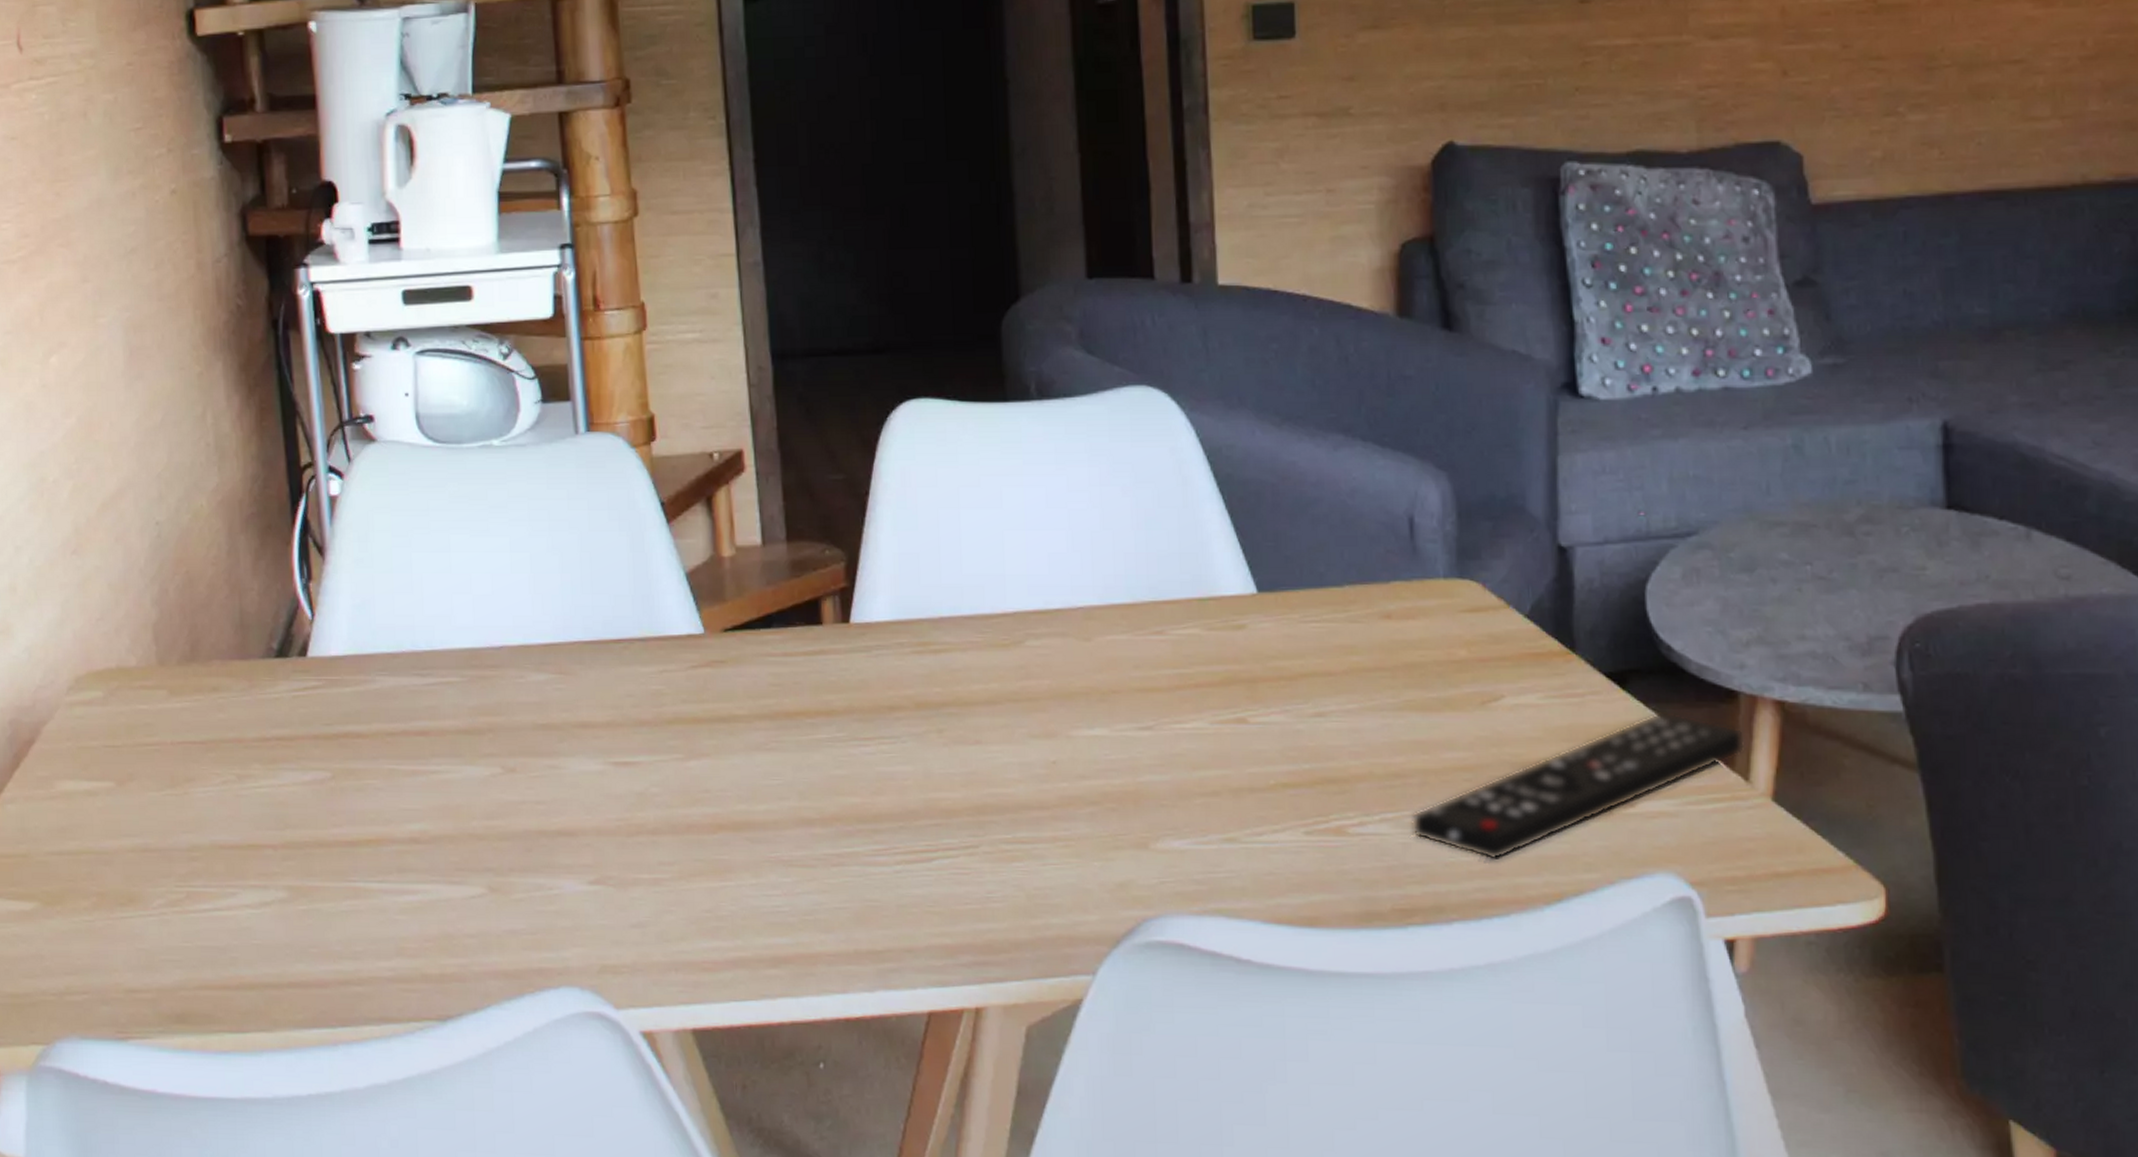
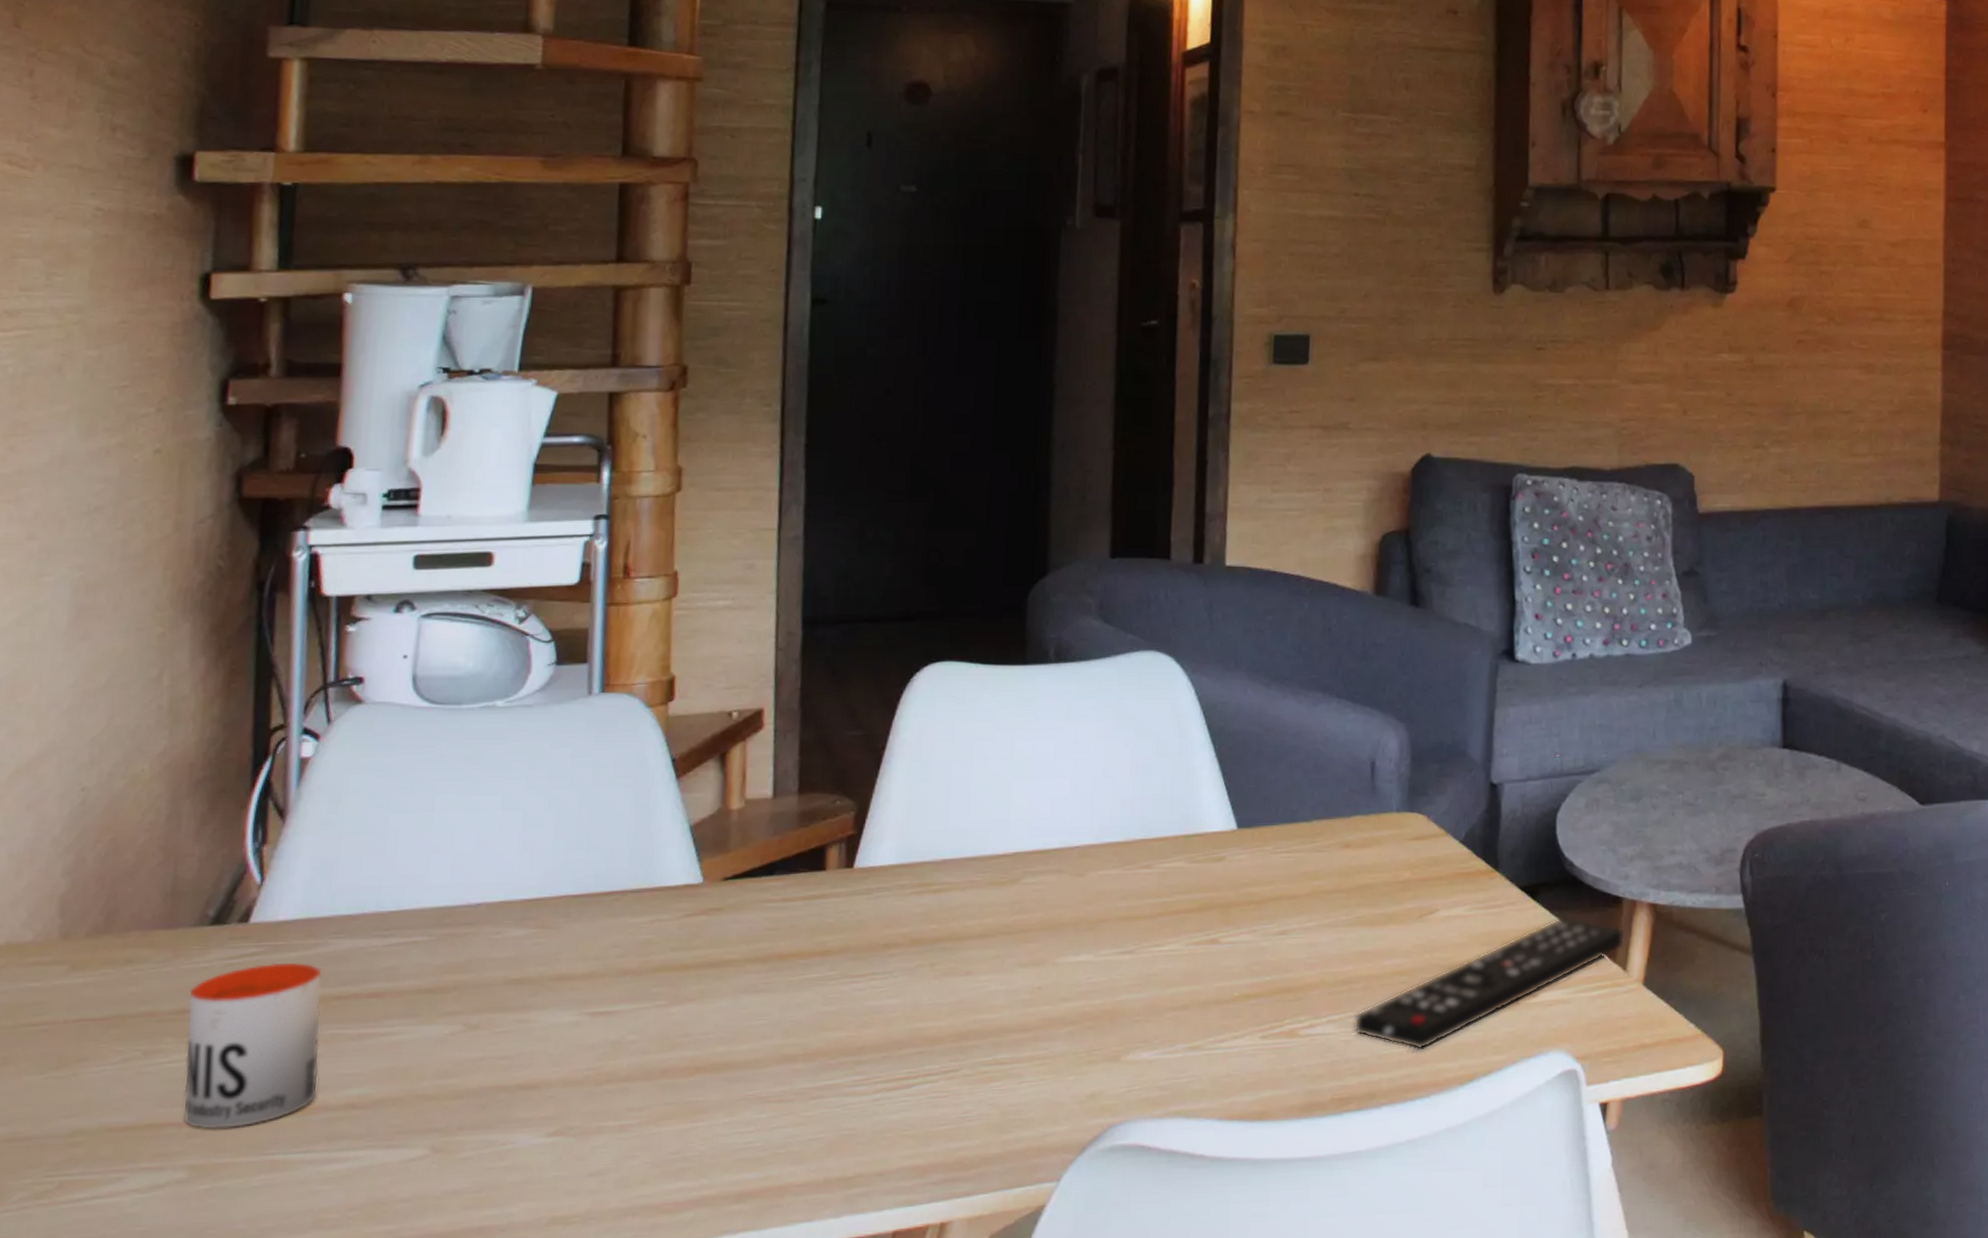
mug: none [267,696,384,854] -> present [183,962,322,1129]

